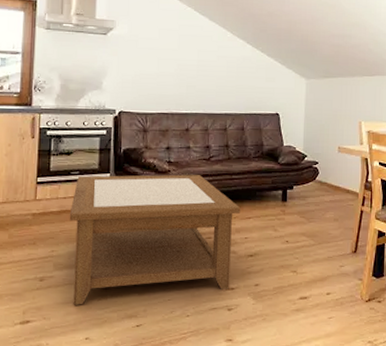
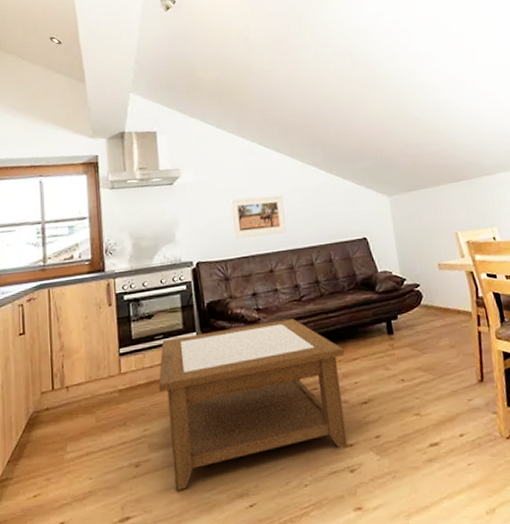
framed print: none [157,58,208,97] -> present [230,195,287,239]

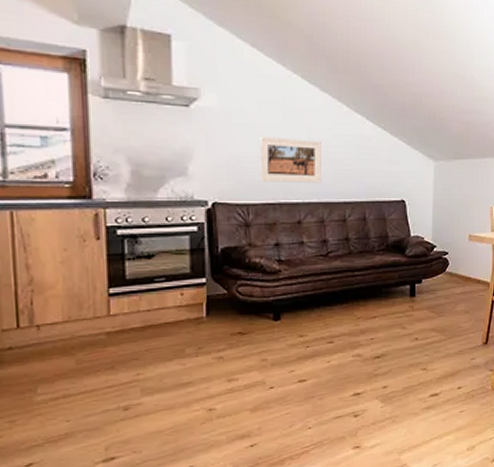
coffee table: present [158,319,348,491] -> none [156,273,365,433]

